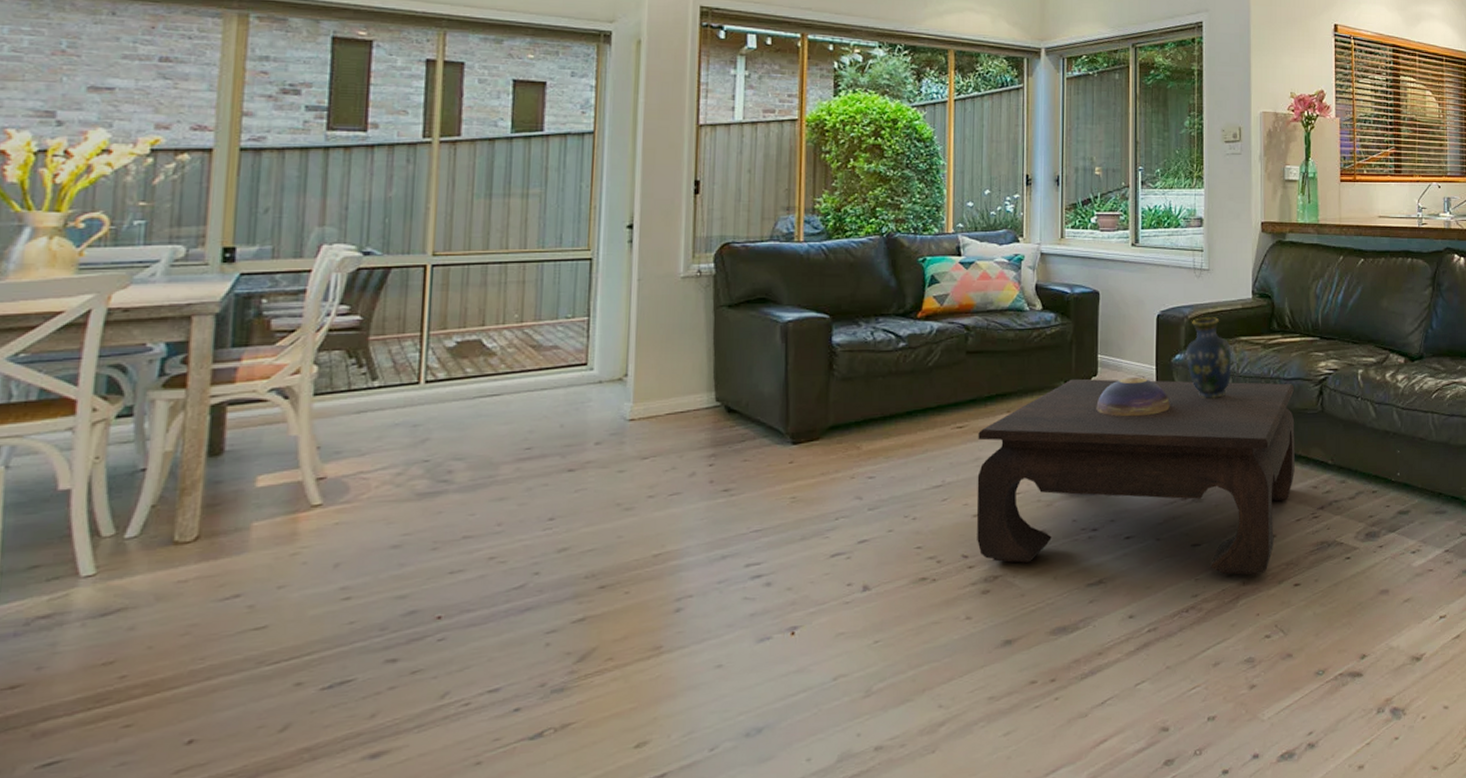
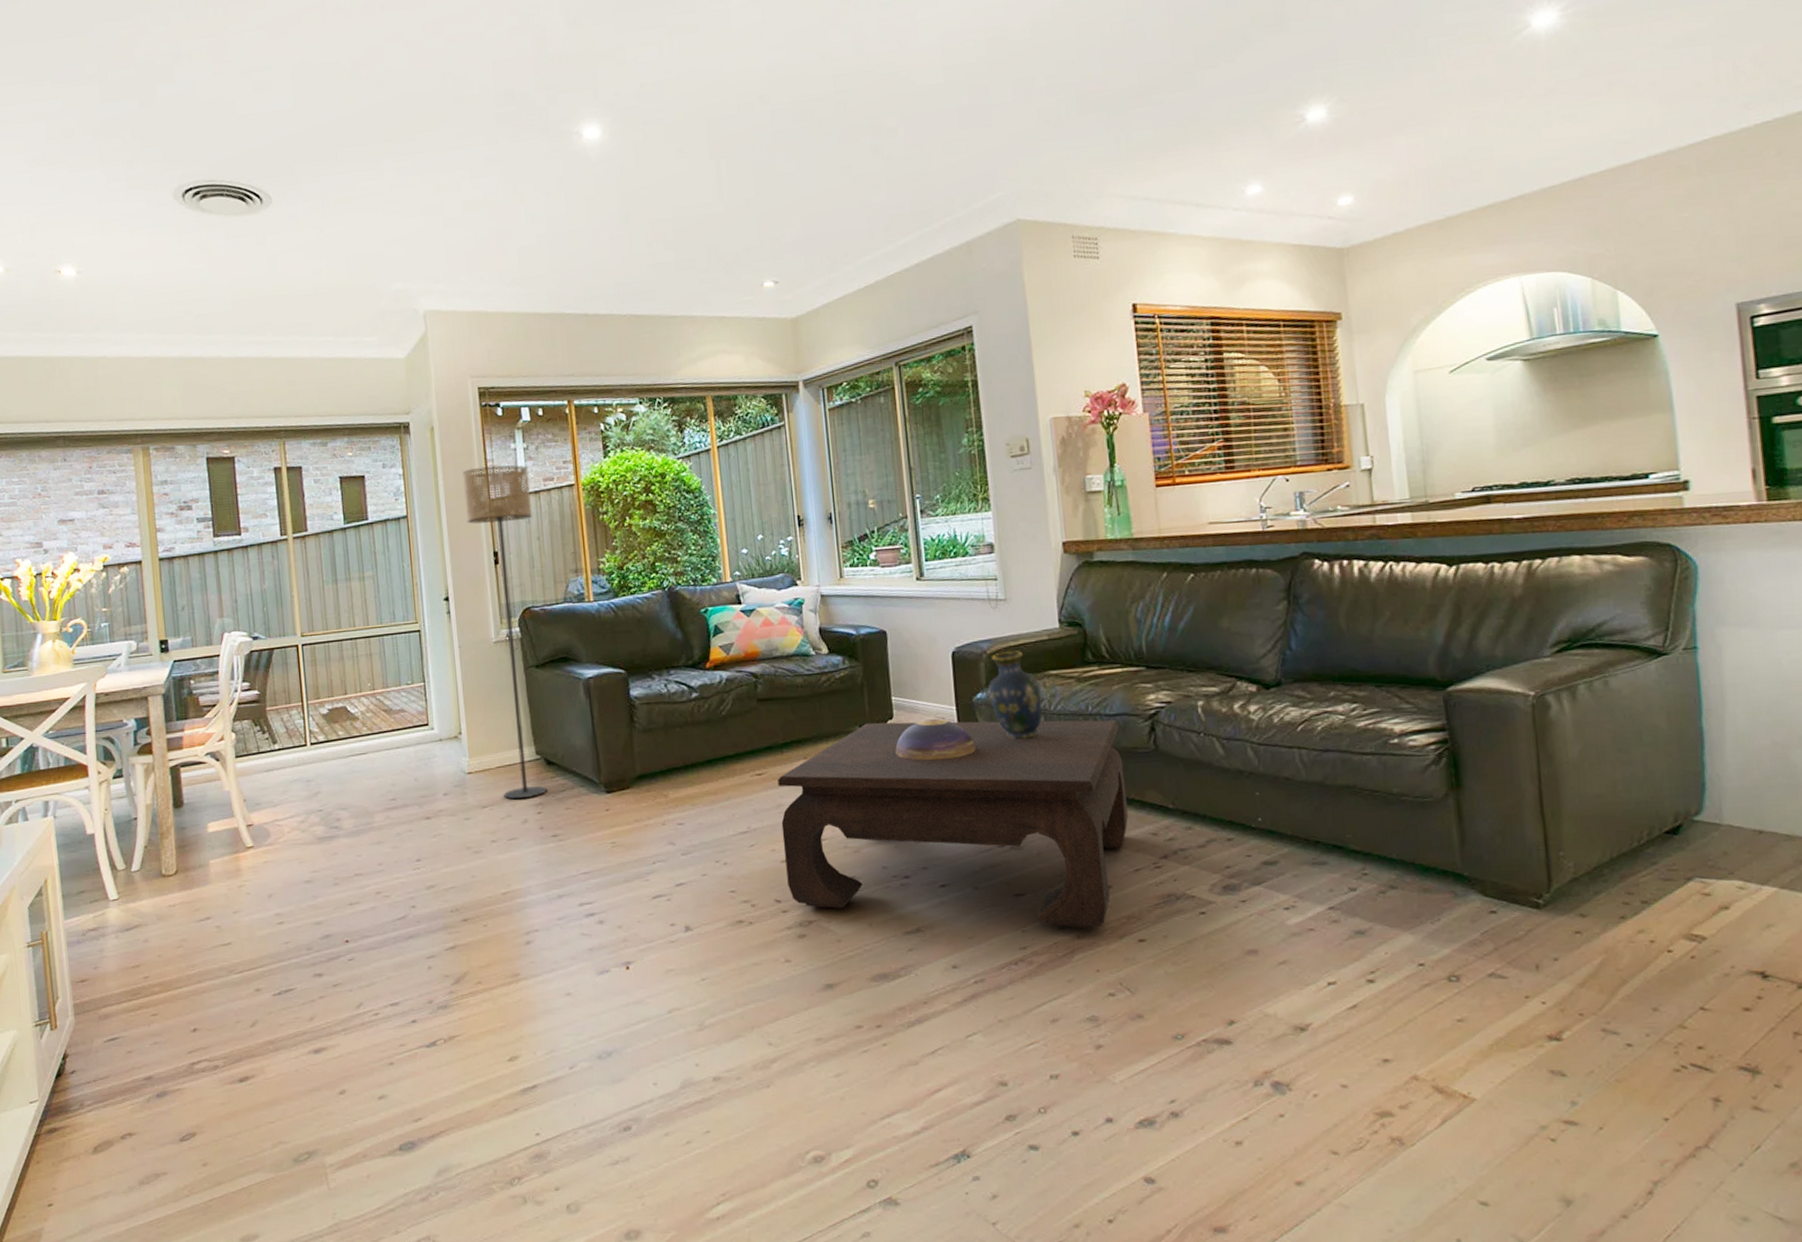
floor lamp: none [667,89,748,450] -> present [463,465,547,800]

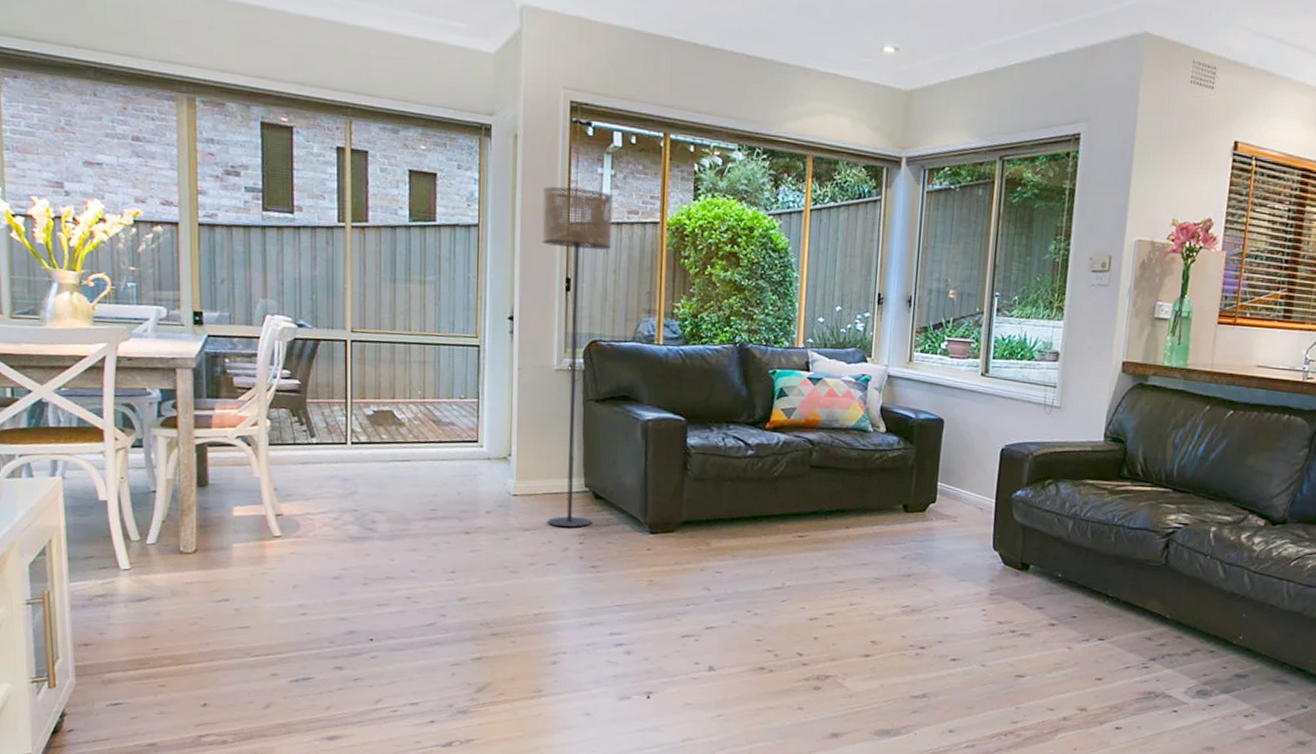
coffee table: present [778,719,1128,929] -> none [811,503,1138,713]
decorative bowl: present [895,718,976,761] -> none [932,507,1007,547]
vase: present [989,650,1043,739] -> none [1028,455,1075,539]

